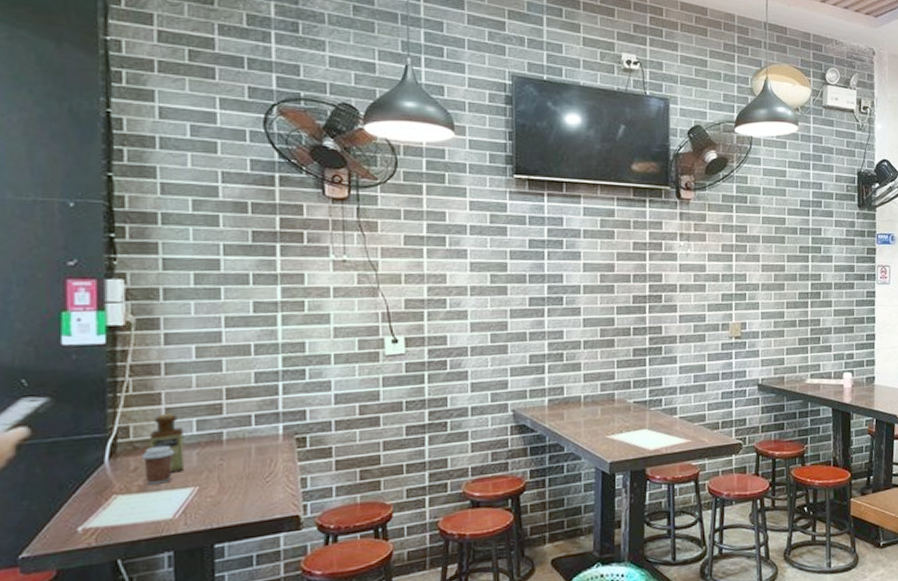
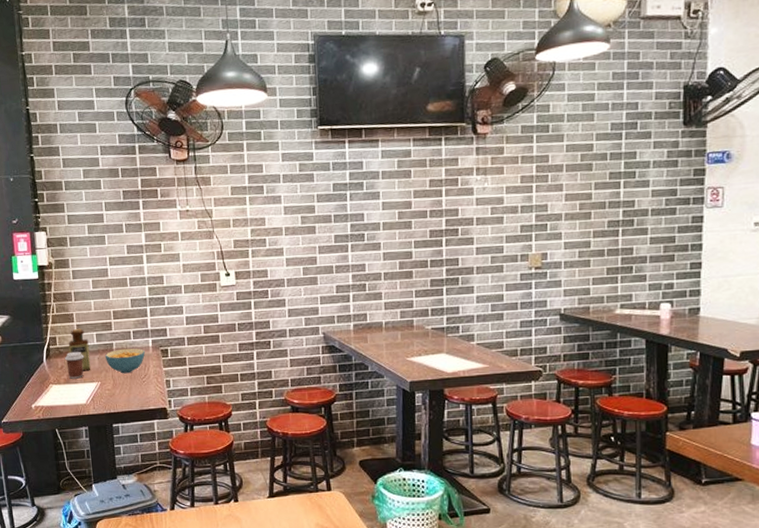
cereal bowl: none [210,437,271,473] -> present [105,348,145,374]

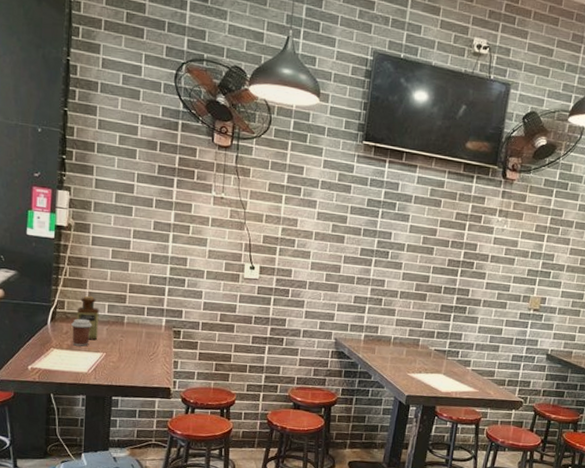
cereal bowl: present [105,348,145,374] -> none [115,323,157,349]

